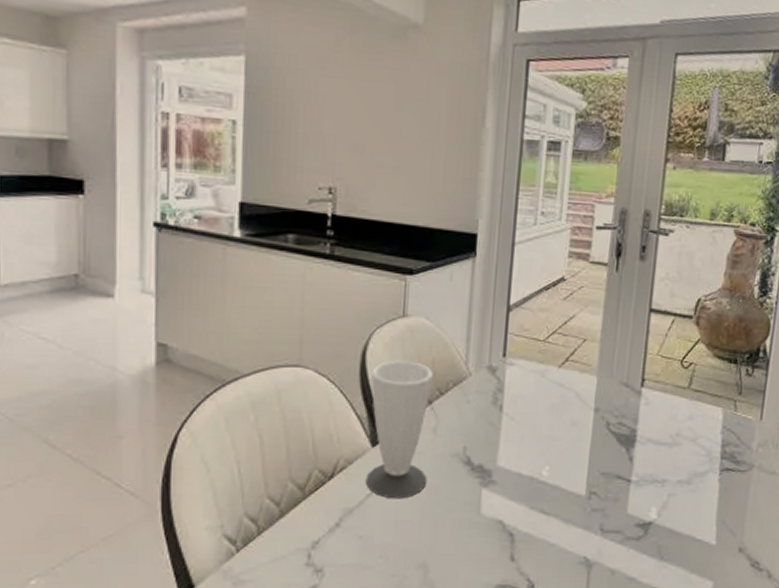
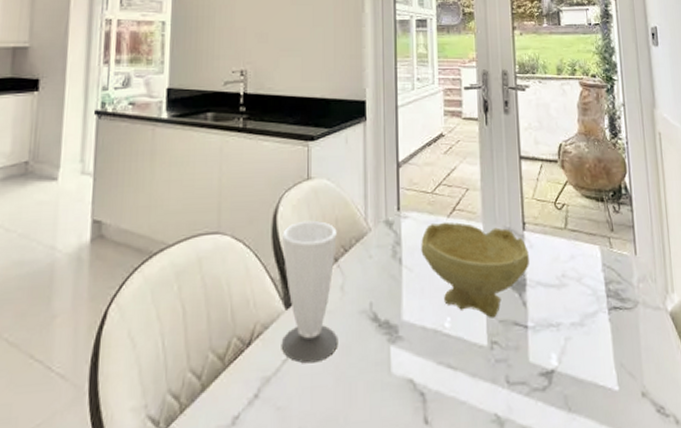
bowl: none [525,372,644,470] -> present [421,222,529,318]

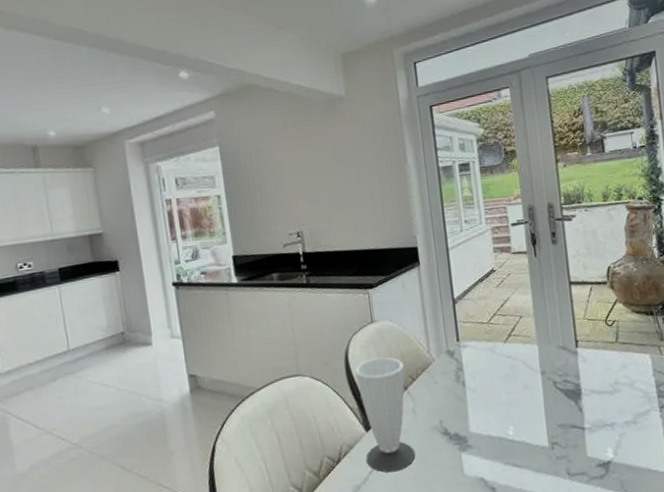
bowl: present [421,222,529,318] -> none [481,346,584,424]

